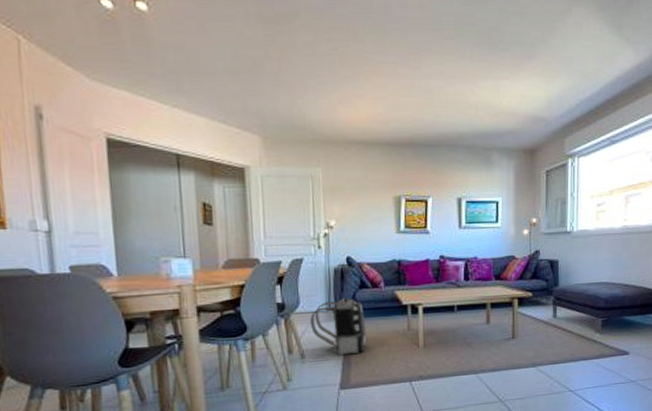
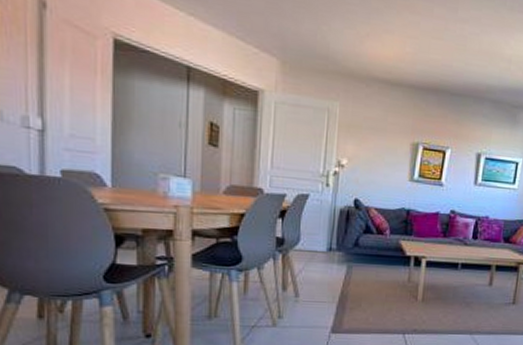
backpack: present [310,298,368,356] -> none [309,241,366,299]

